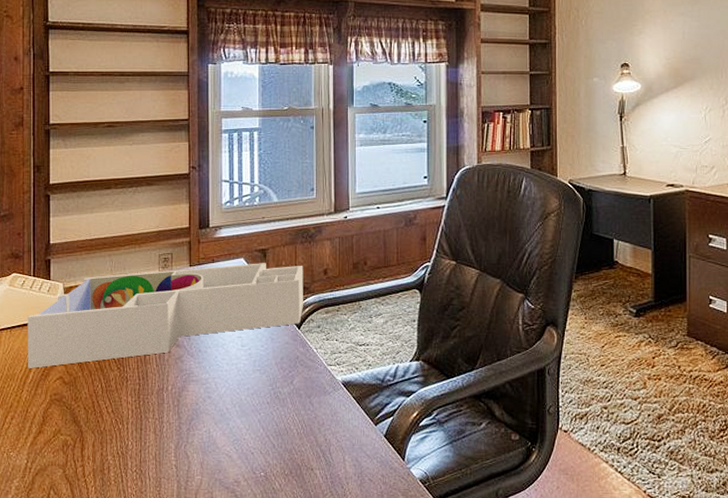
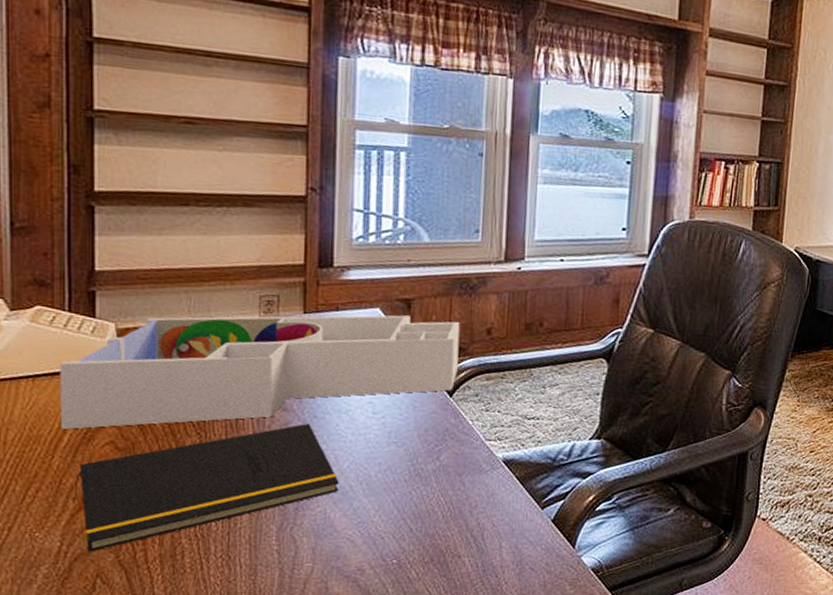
notepad: none [34,357,219,468] -> present [72,424,339,552]

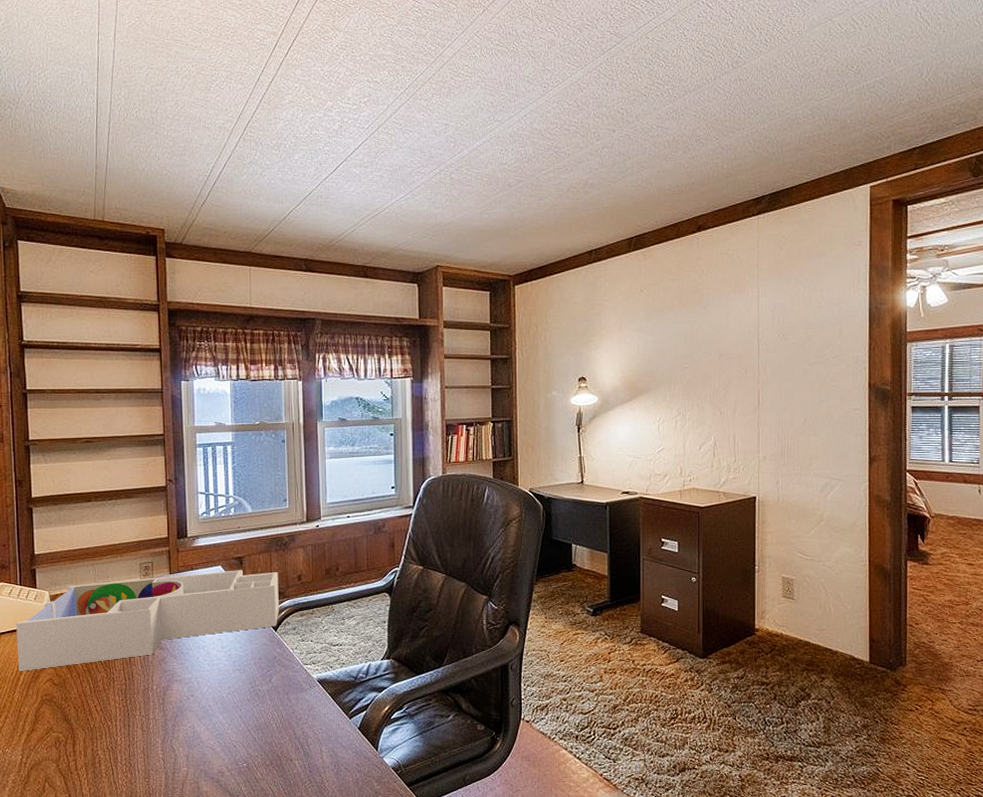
notepad: present [72,424,339,552] -> none [27,658,202,763]

